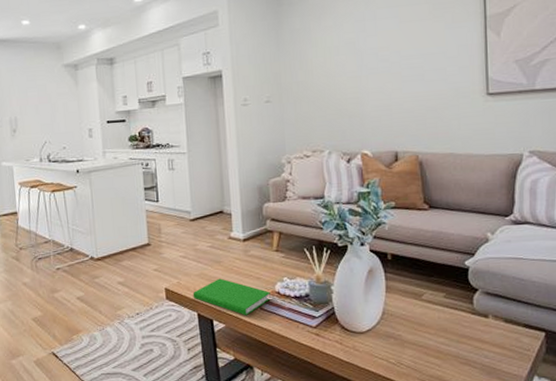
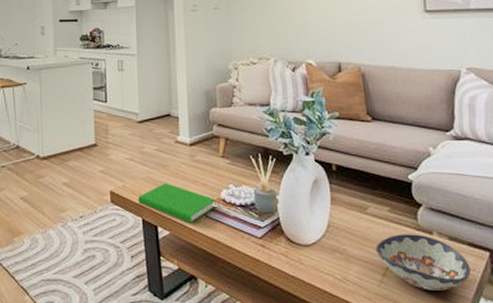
decorative bowl: none [430,318,525,371] -> present [375,234,471,290]

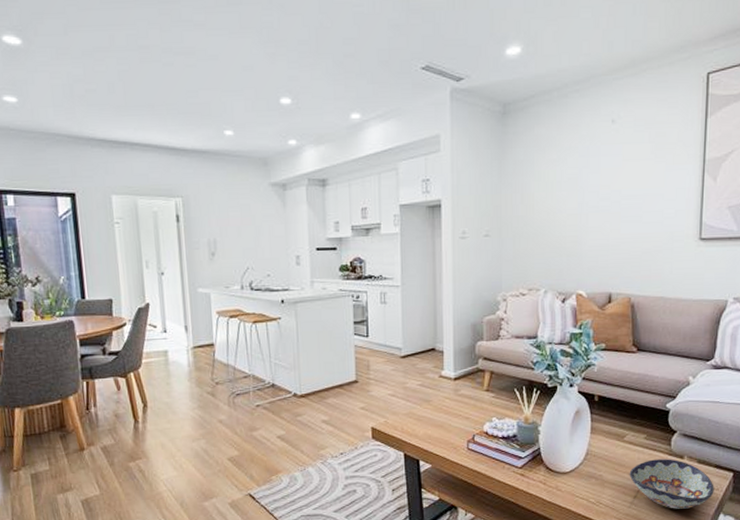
book: present [138,183,216,224] -> none [400,418,478,457]

